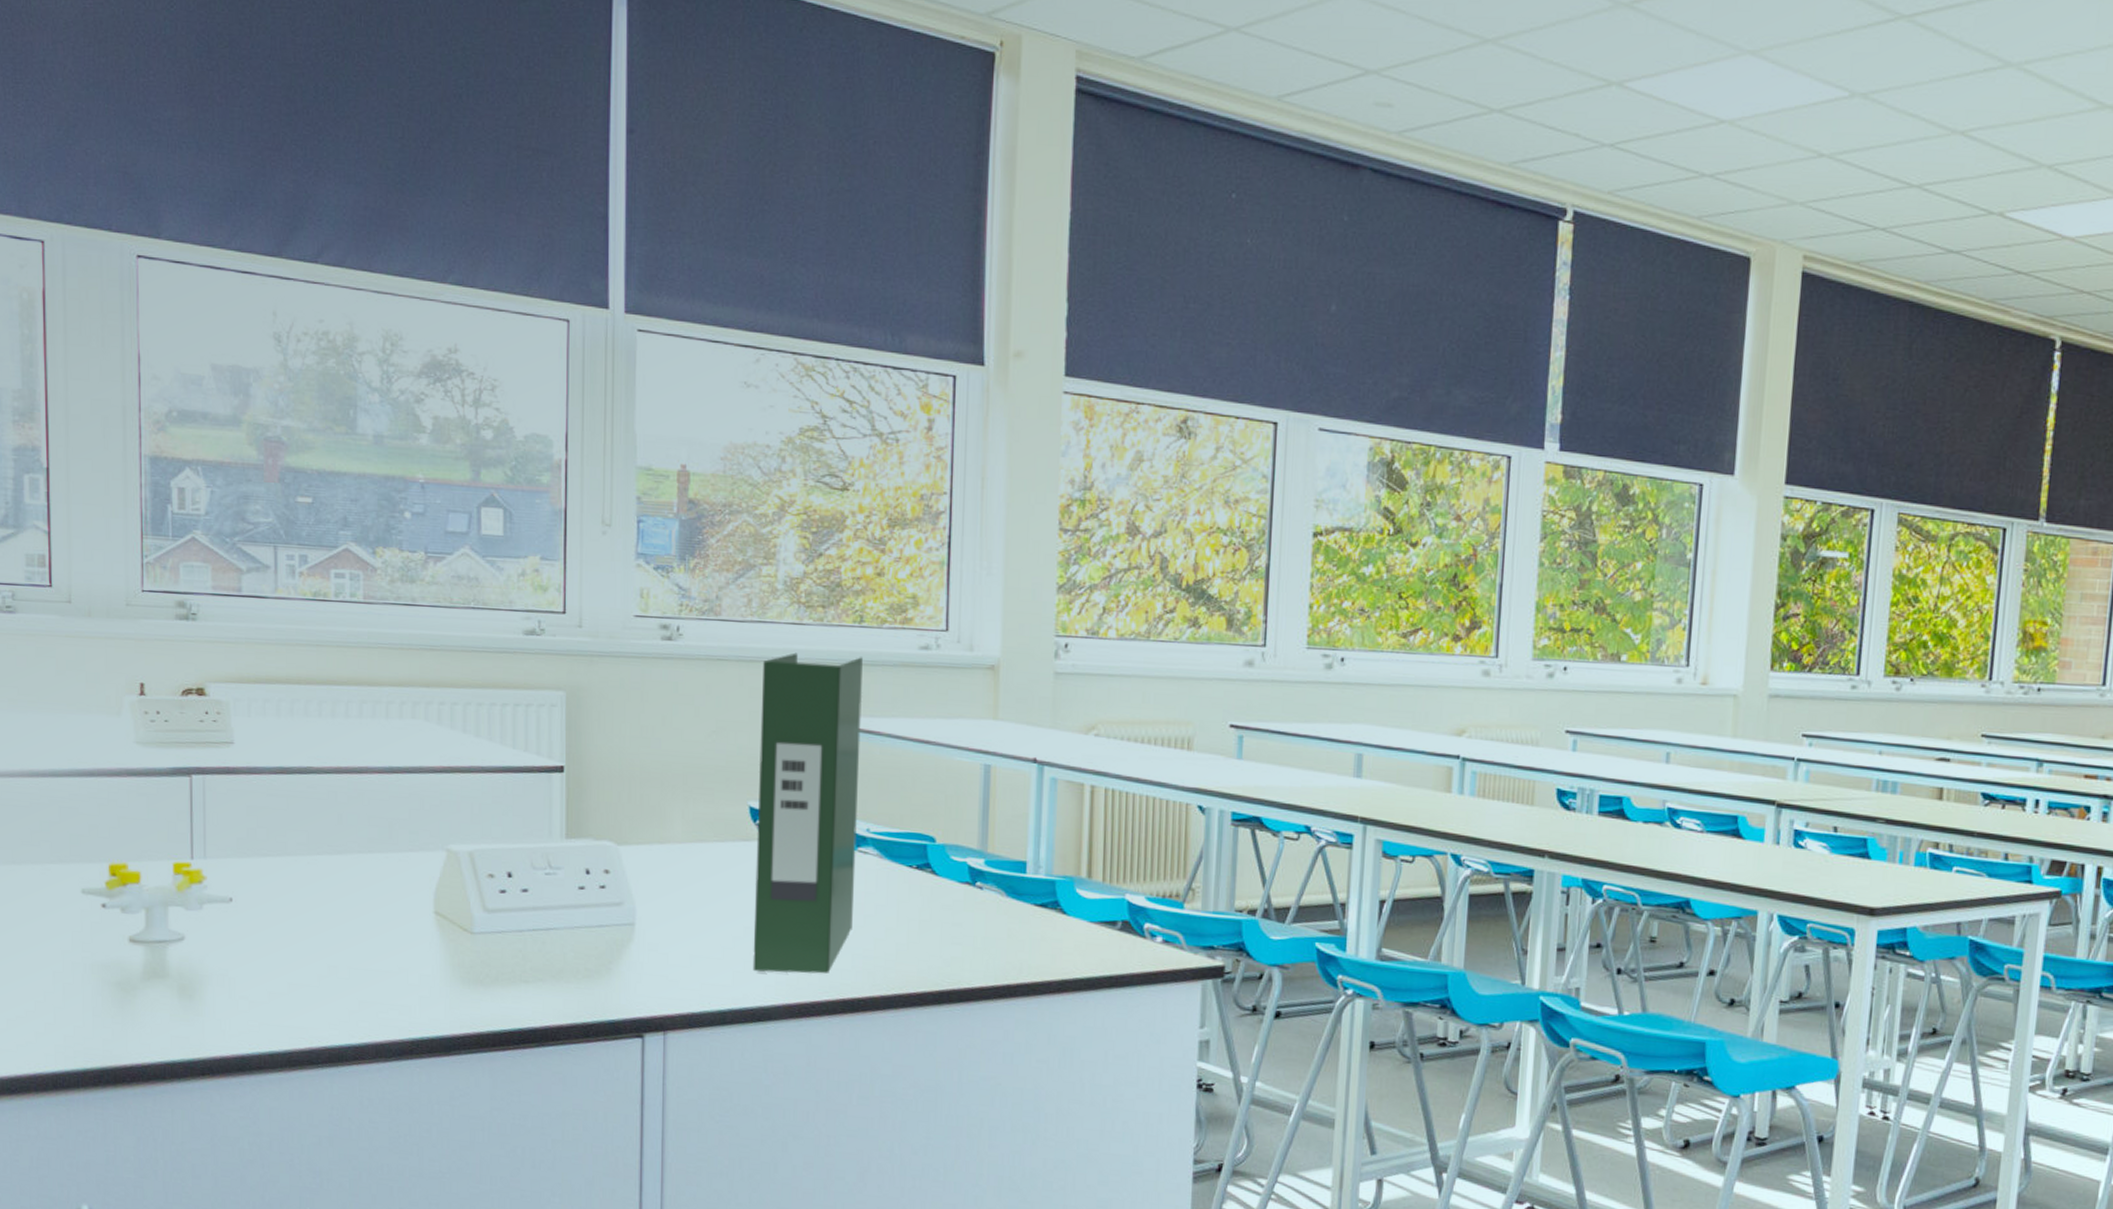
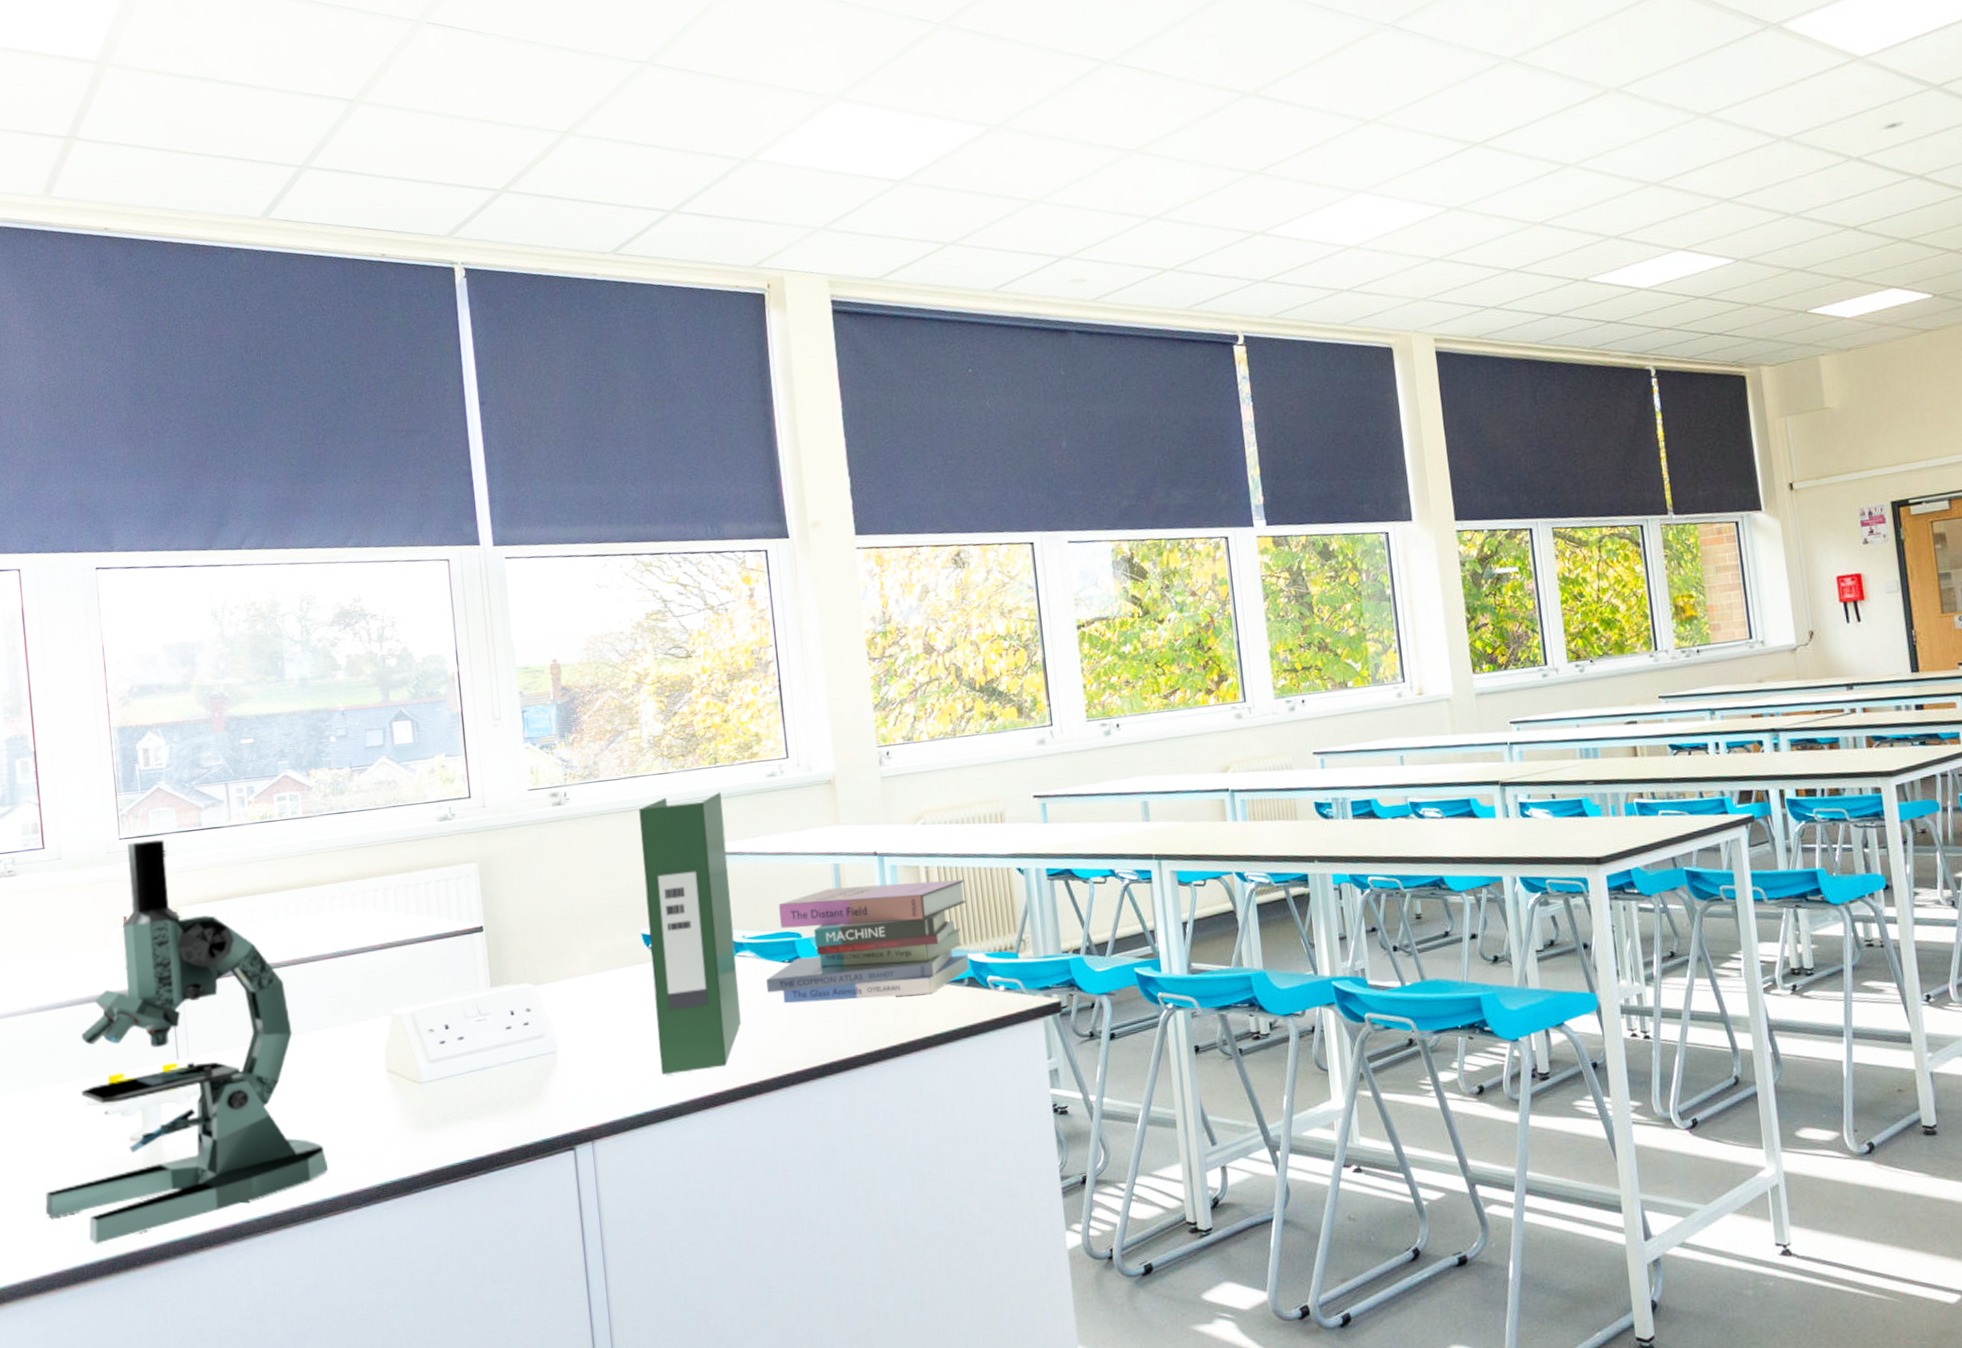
microscope: none [25,598,356,1051] -> present [44,839,328,1244]
books: none [887,791,1134,932] -> present [766,879,970,1004]

